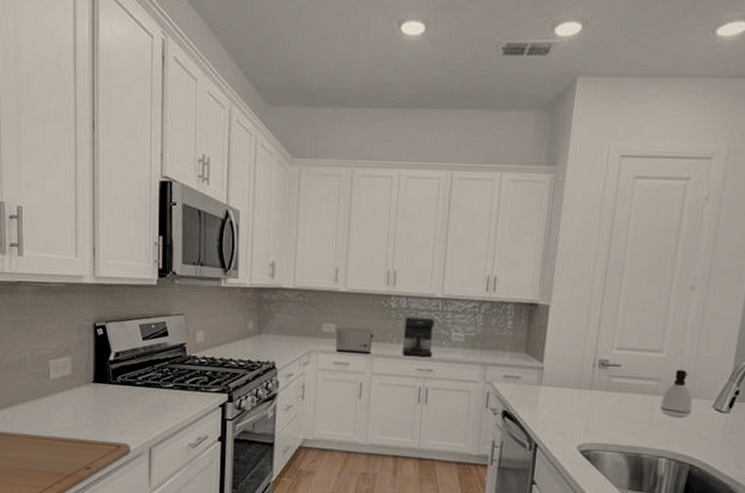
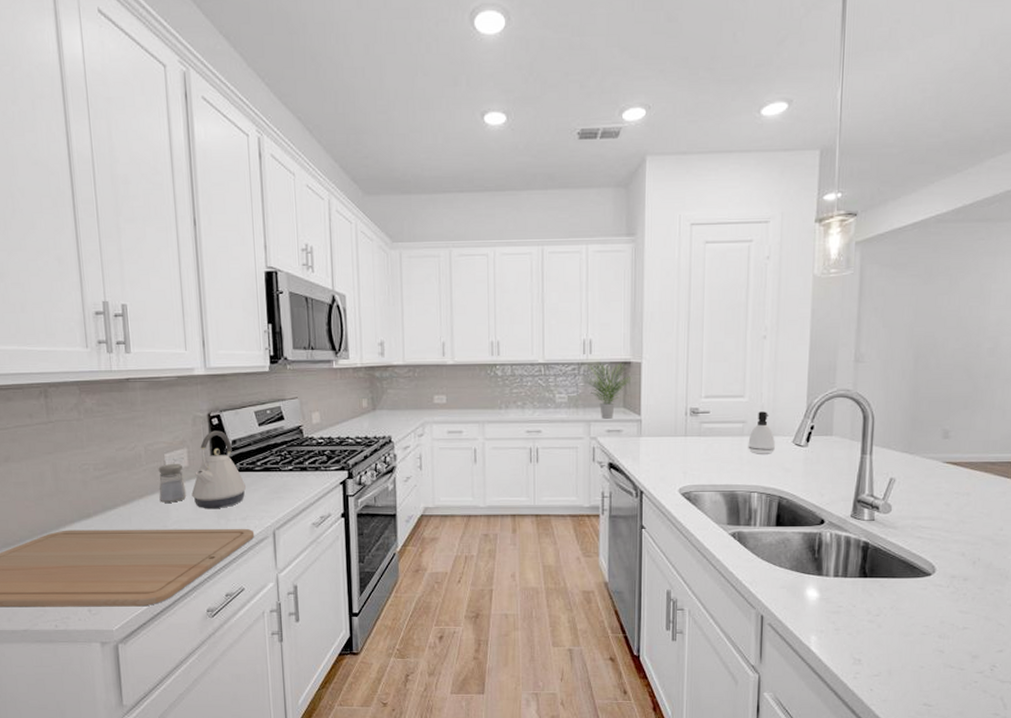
salt shaker: none [41,370,68,410] -> present [158,463,187,503]
kettle: none [73,341,125,420] -> present [191,430,246,509]
toaster: present [336,326,375,355] -> none [448,397,484,422]
coffee maker: present [402,316,435,357] -> none [511,382,540,419]
potted plant: none [483,302,537,364] -> present [583,363,632,419]

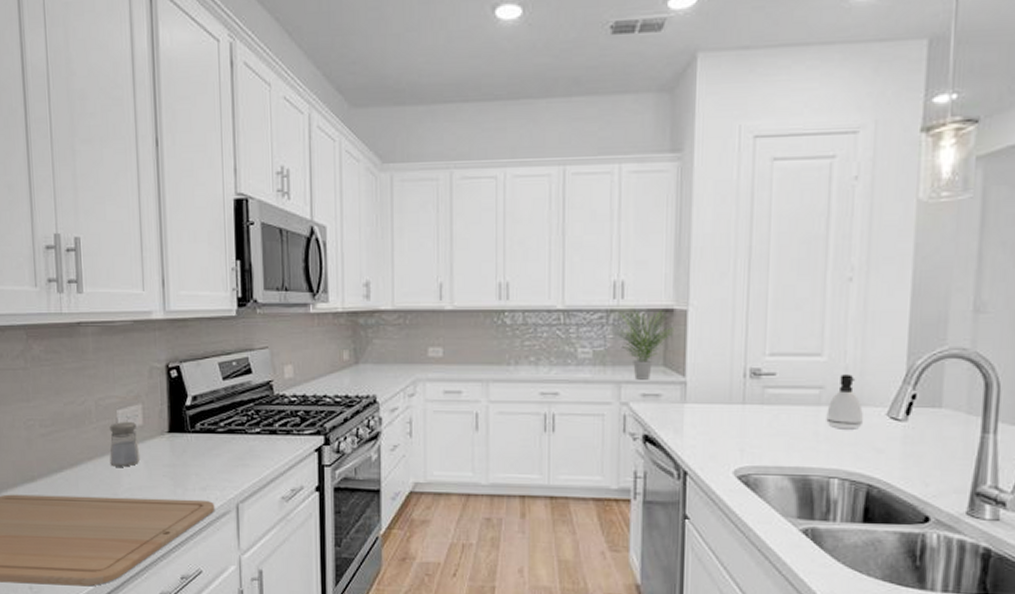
kettle: present [191,430,246,509] -> none [146,384,206,476]

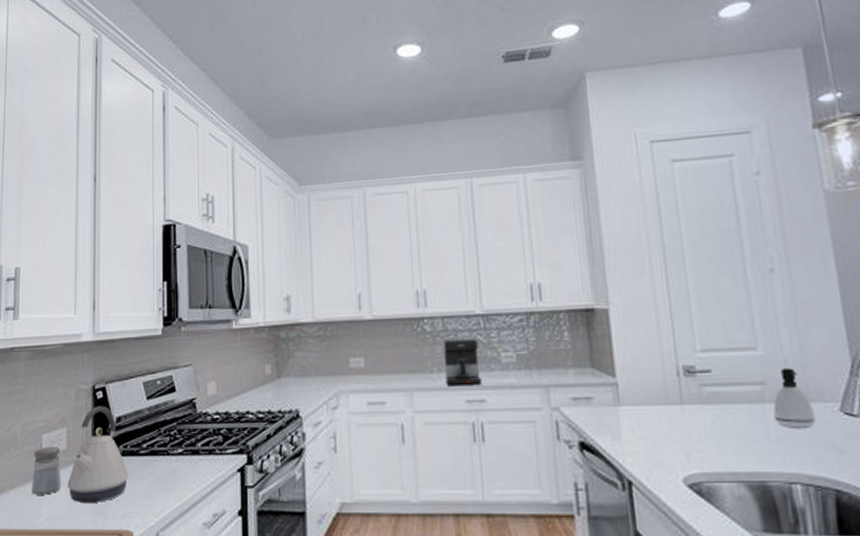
kettle: none [146,384,206,476] -> present [67,406,128,504]
coffee maker: none [522,333,558,378] -> present [443,338,483,385]
potted plant: present [613,310,675,380] -> none [534,310,598,383]

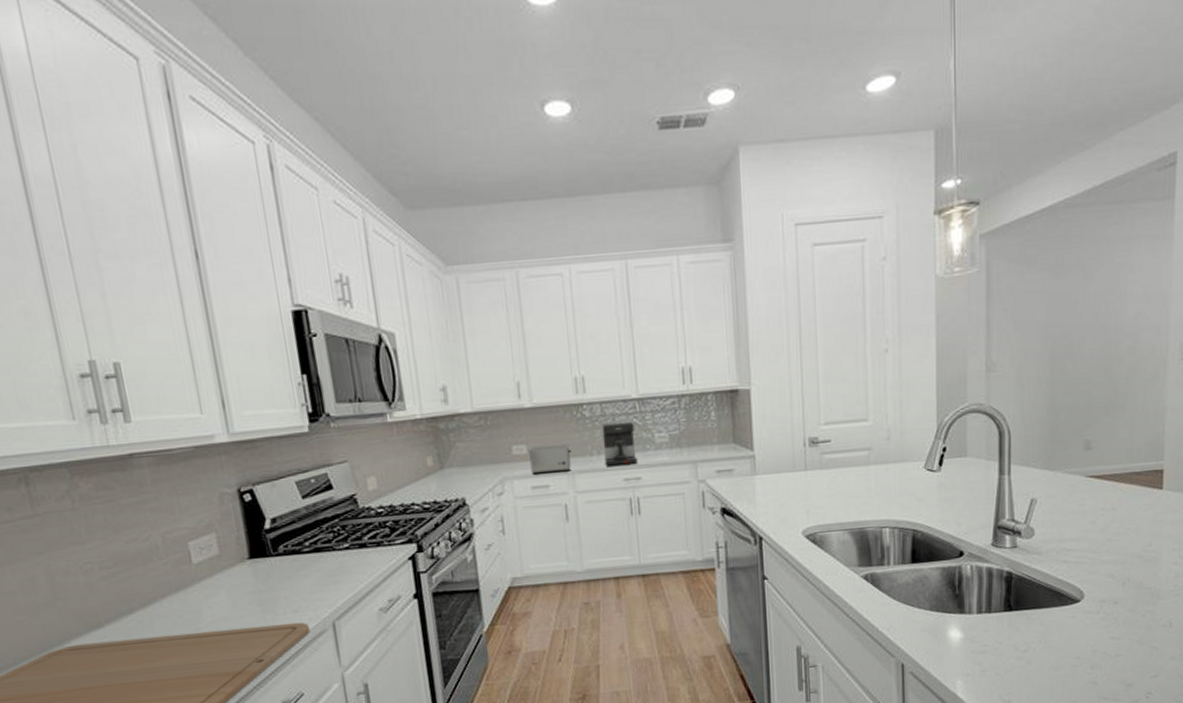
salt shaker: present [32,445,62,495] -> none [181,552,221,601]
kettle: present [67,406,128,504] -> none [226,508,294,604]
toaster: none [366,358,411,391] -> present [529,443,572,476]
soap dispenser: present [773,368,816,430] -> none [875,435,905,485]

